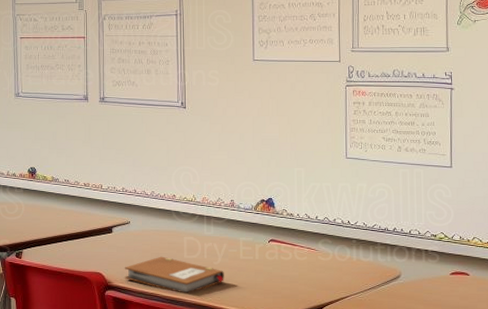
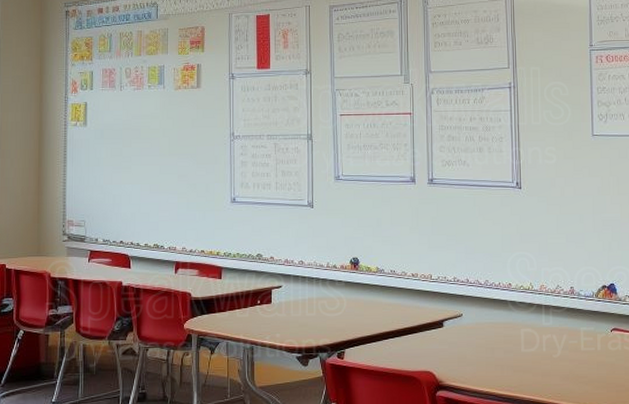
notebook: present [124,256,224,293] -> none [456,351,565,391]

